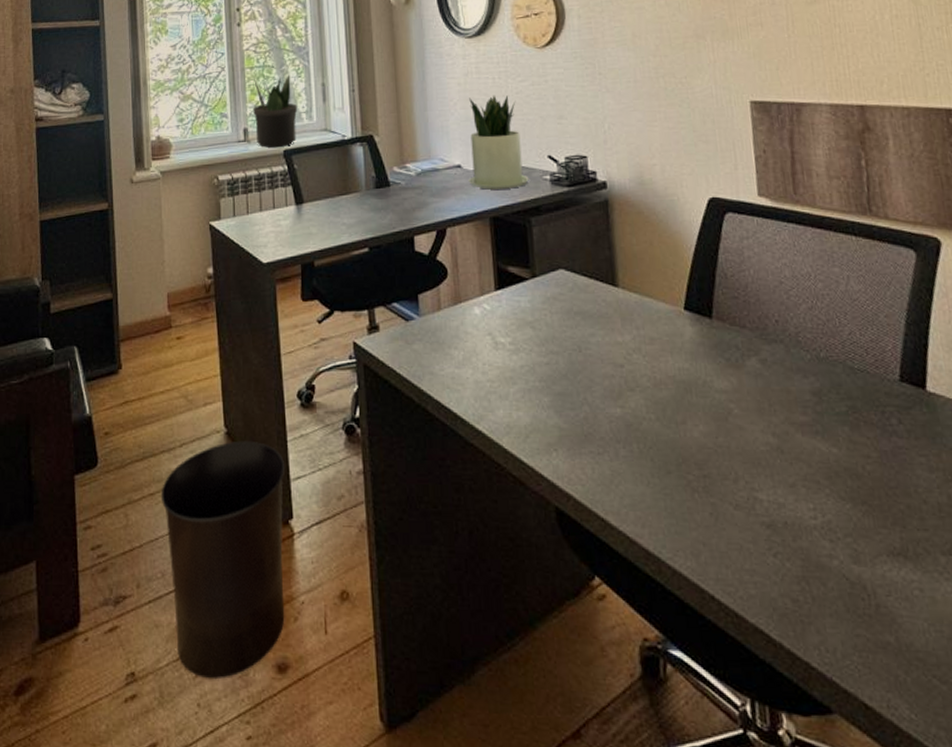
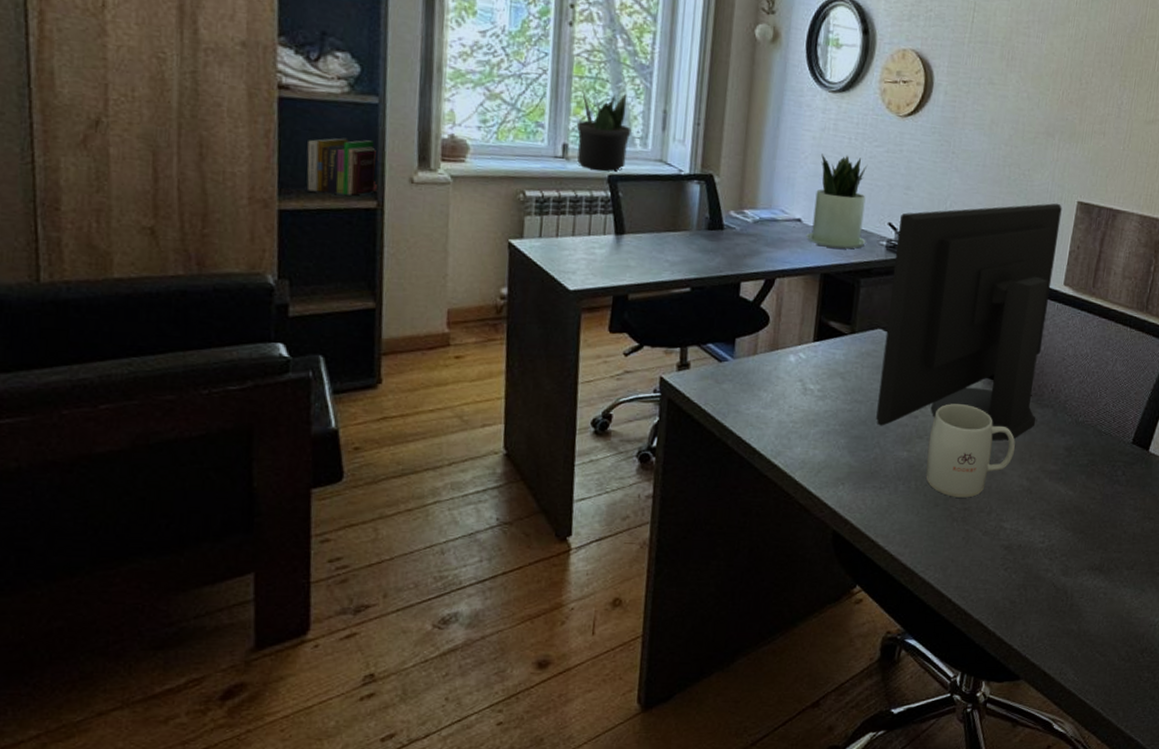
books: none [57,152,108,202] -> present [306,138,380,196]
waste bin: present [160,440,285,680] -> none [420,462,569,677]
computer monitor: none [559,106,765,389] -> present [876,203,1062,441]
mug: none [641,347,749,462] -> present [925,403,1015,498]

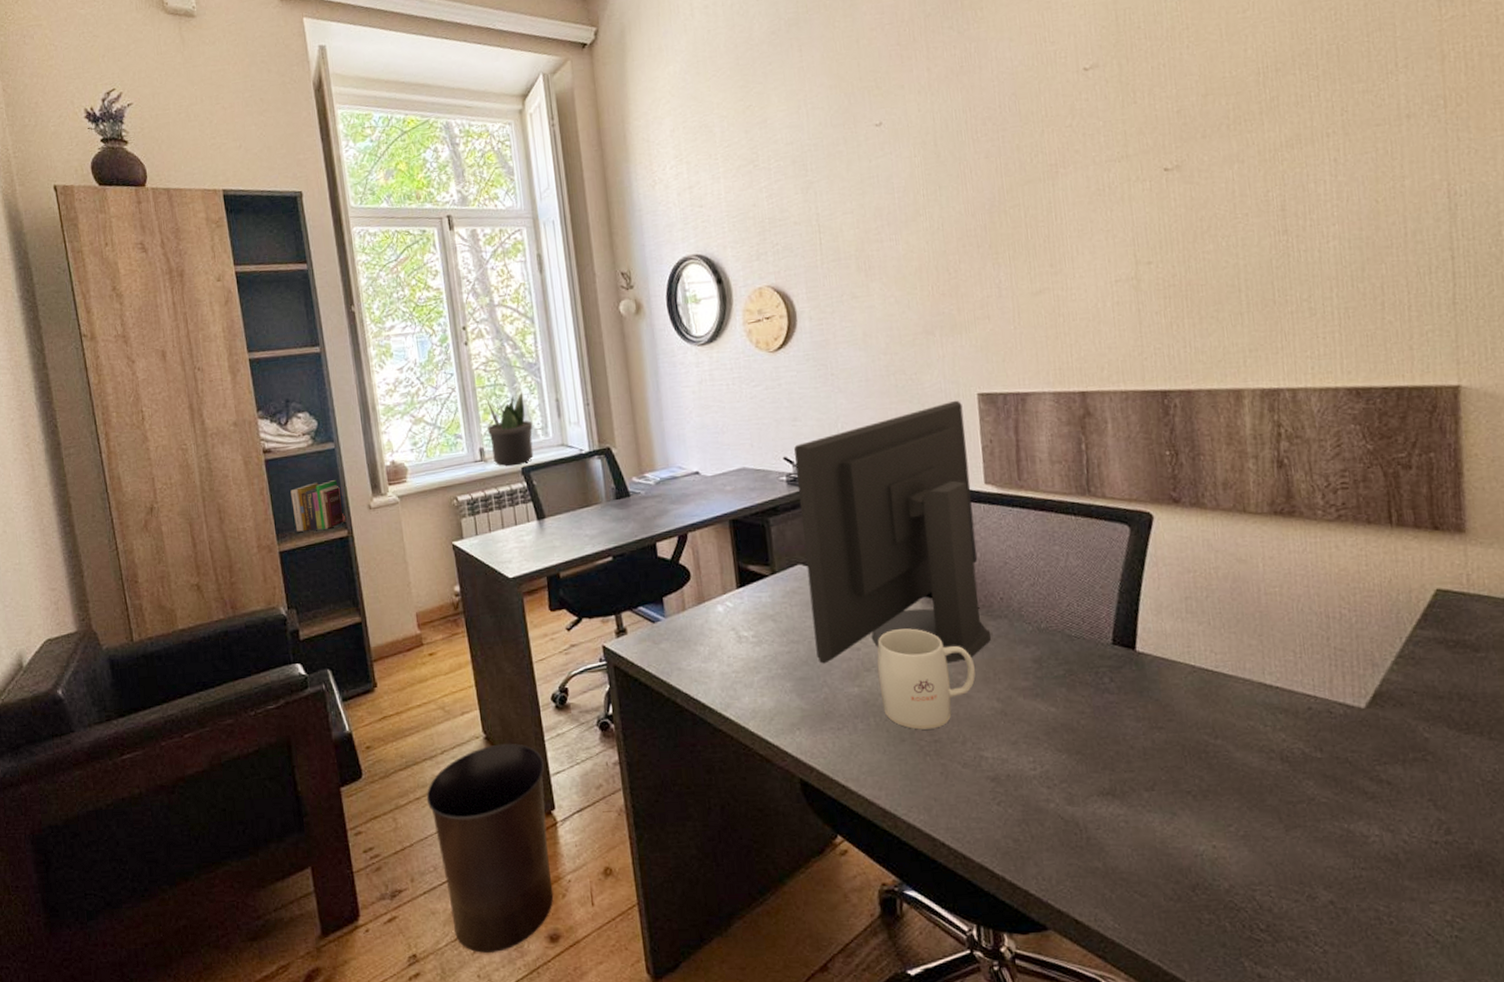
waste bin: none [420,462,569,677] -> present [426,743,554,954]
planter: present [806,153,868,249] -> none [704,401,766,494]

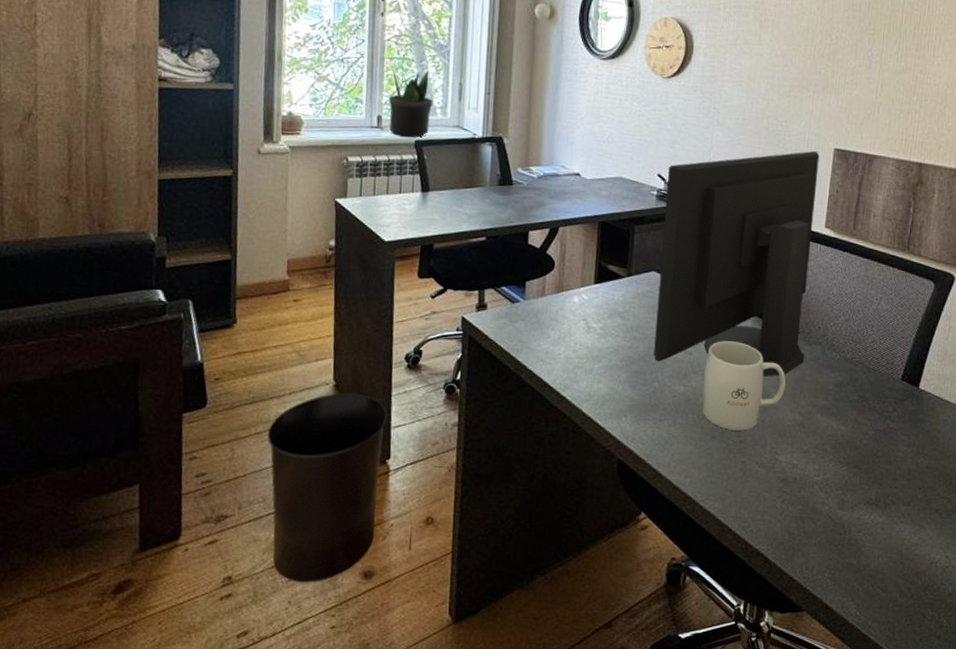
books: present [290,480,347,532] -> none [179,118,234,166]

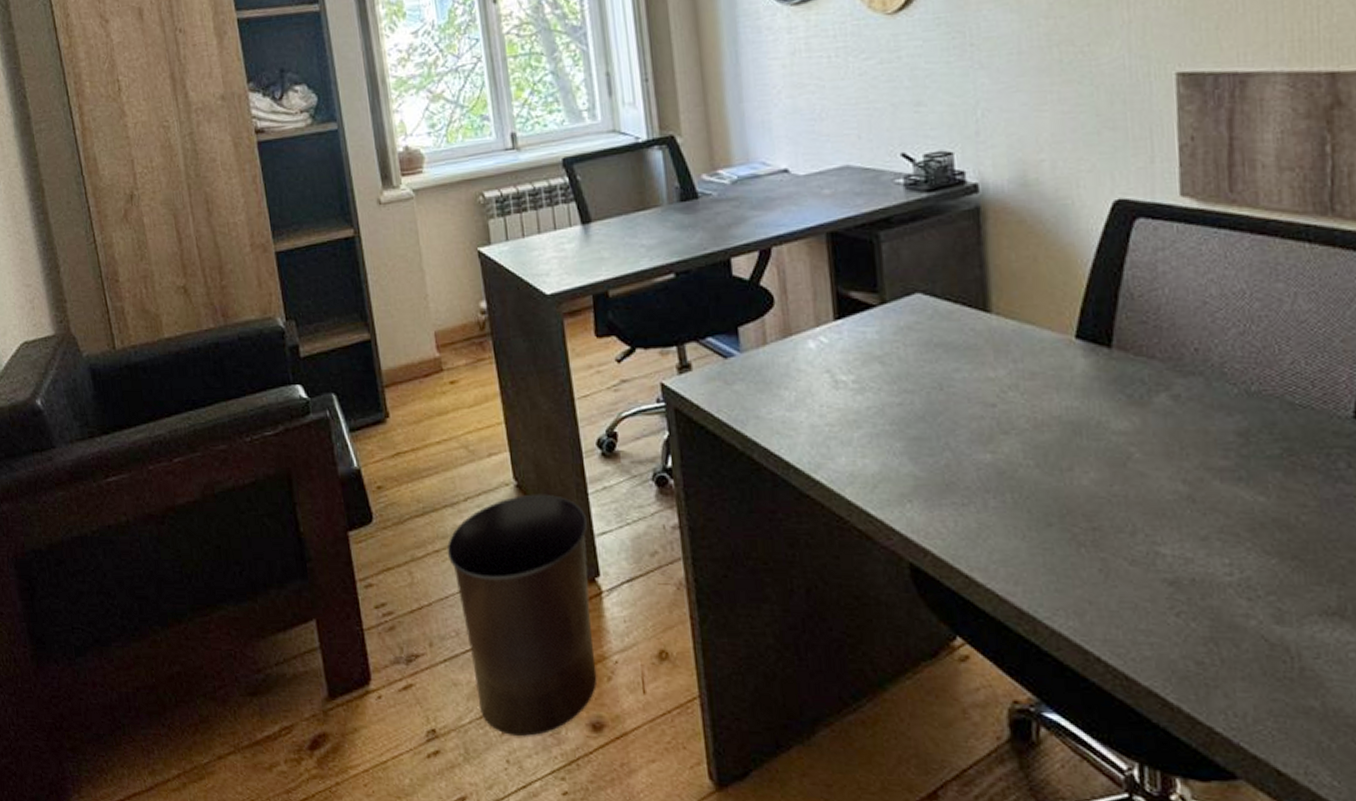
planter: present [389,67,433,138] -> none [517,63,578,156]
computer monitor: present [654,150,820,377] -> none [916,81,1178,430]
mug: present [702,341,786,431] -> none [1017,382,1154,513]

